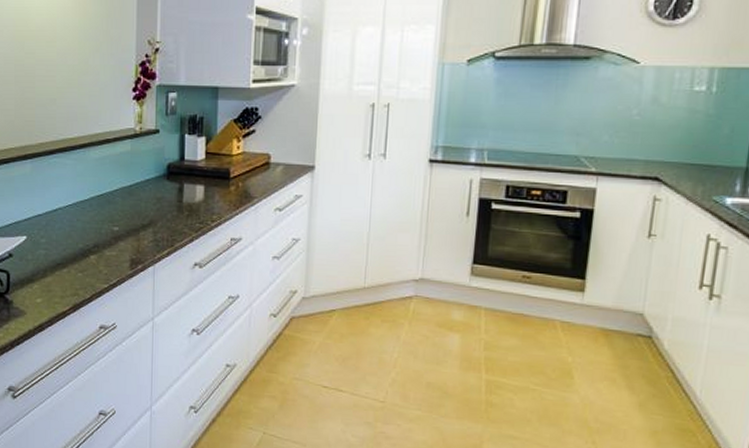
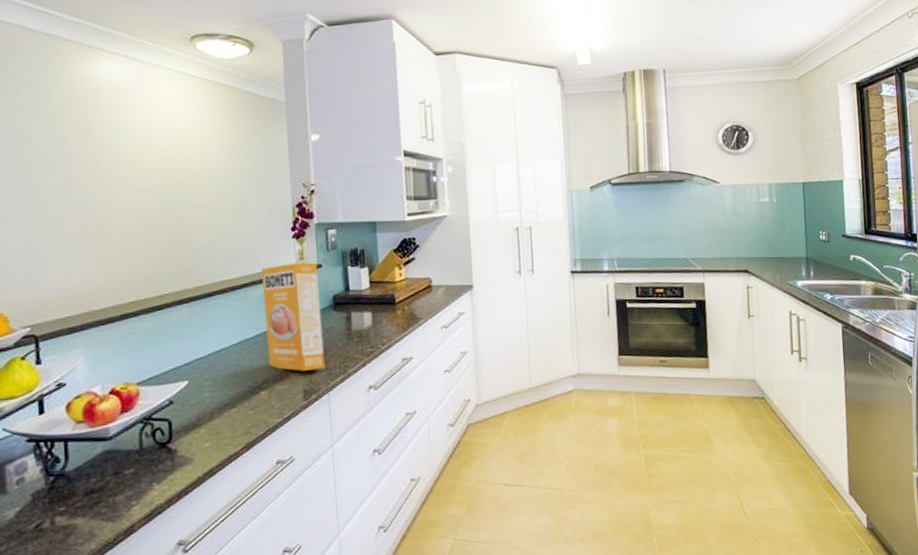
box: none [100,126,155,240] -> present [261,262,325,371]

